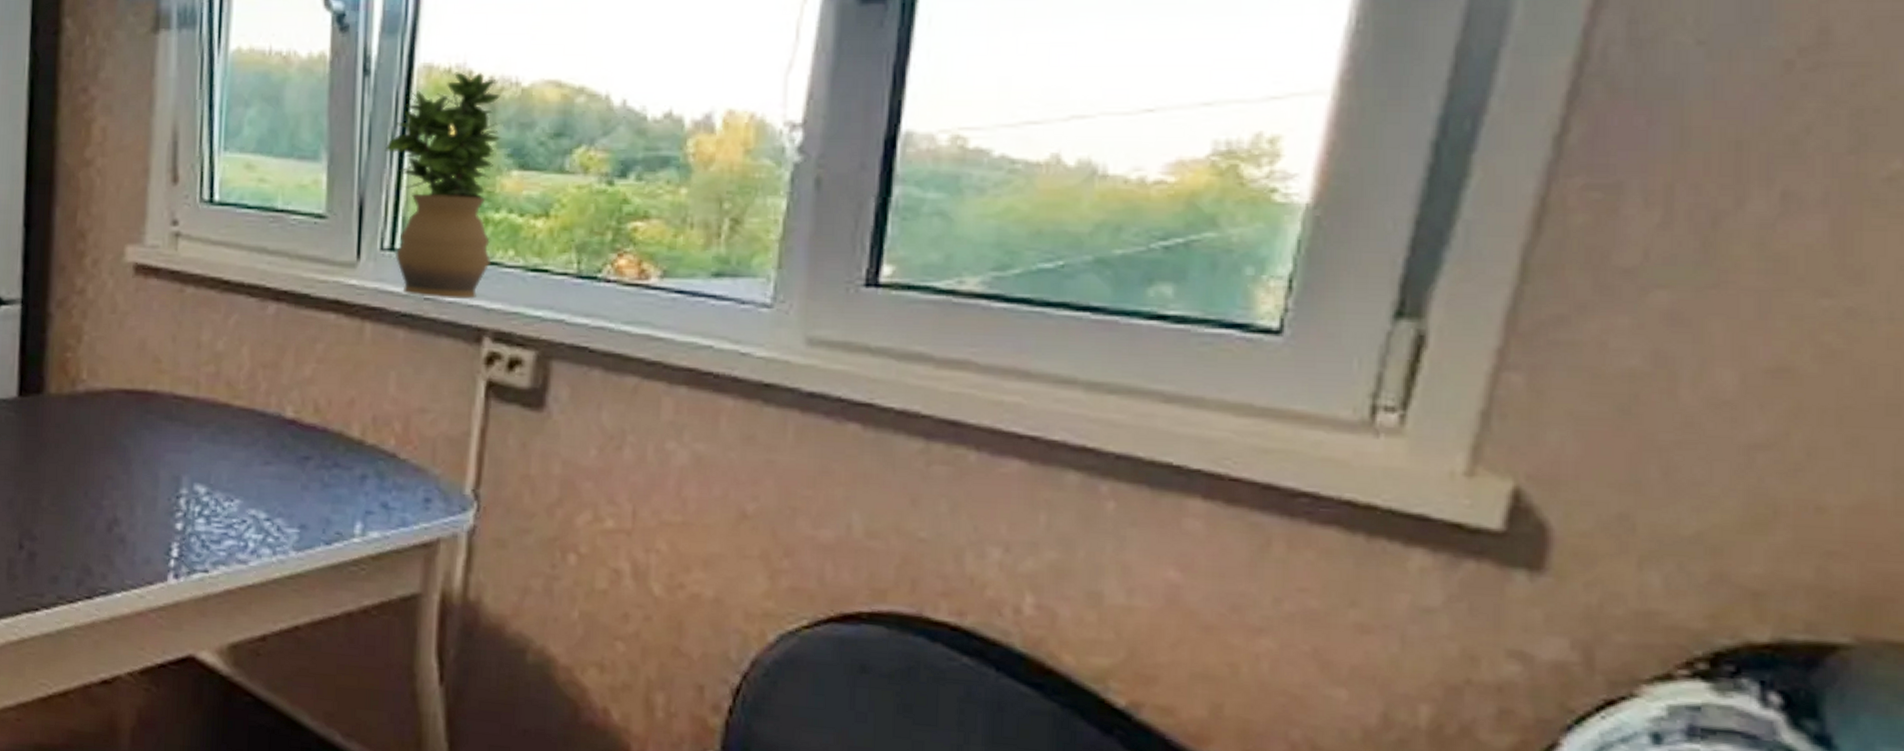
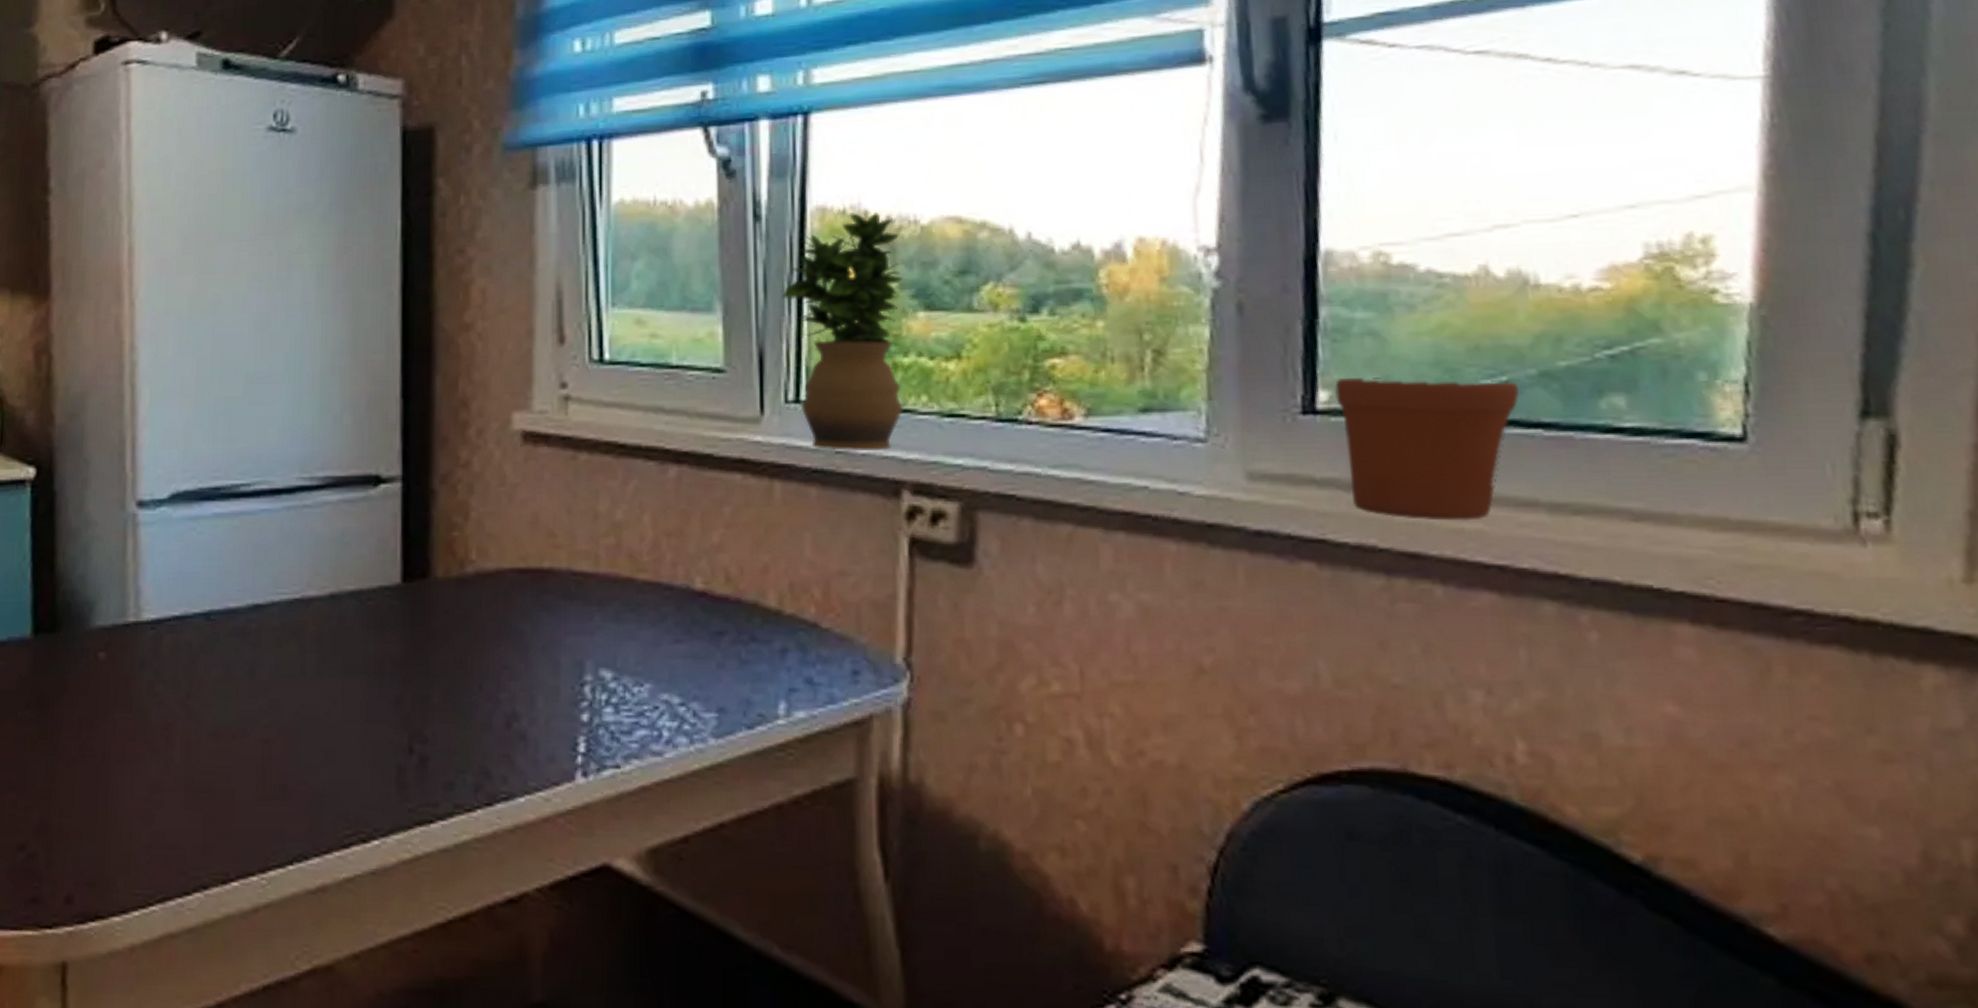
flower pot: none [899,255,1074,394] -> present [1335,378,1520,521]

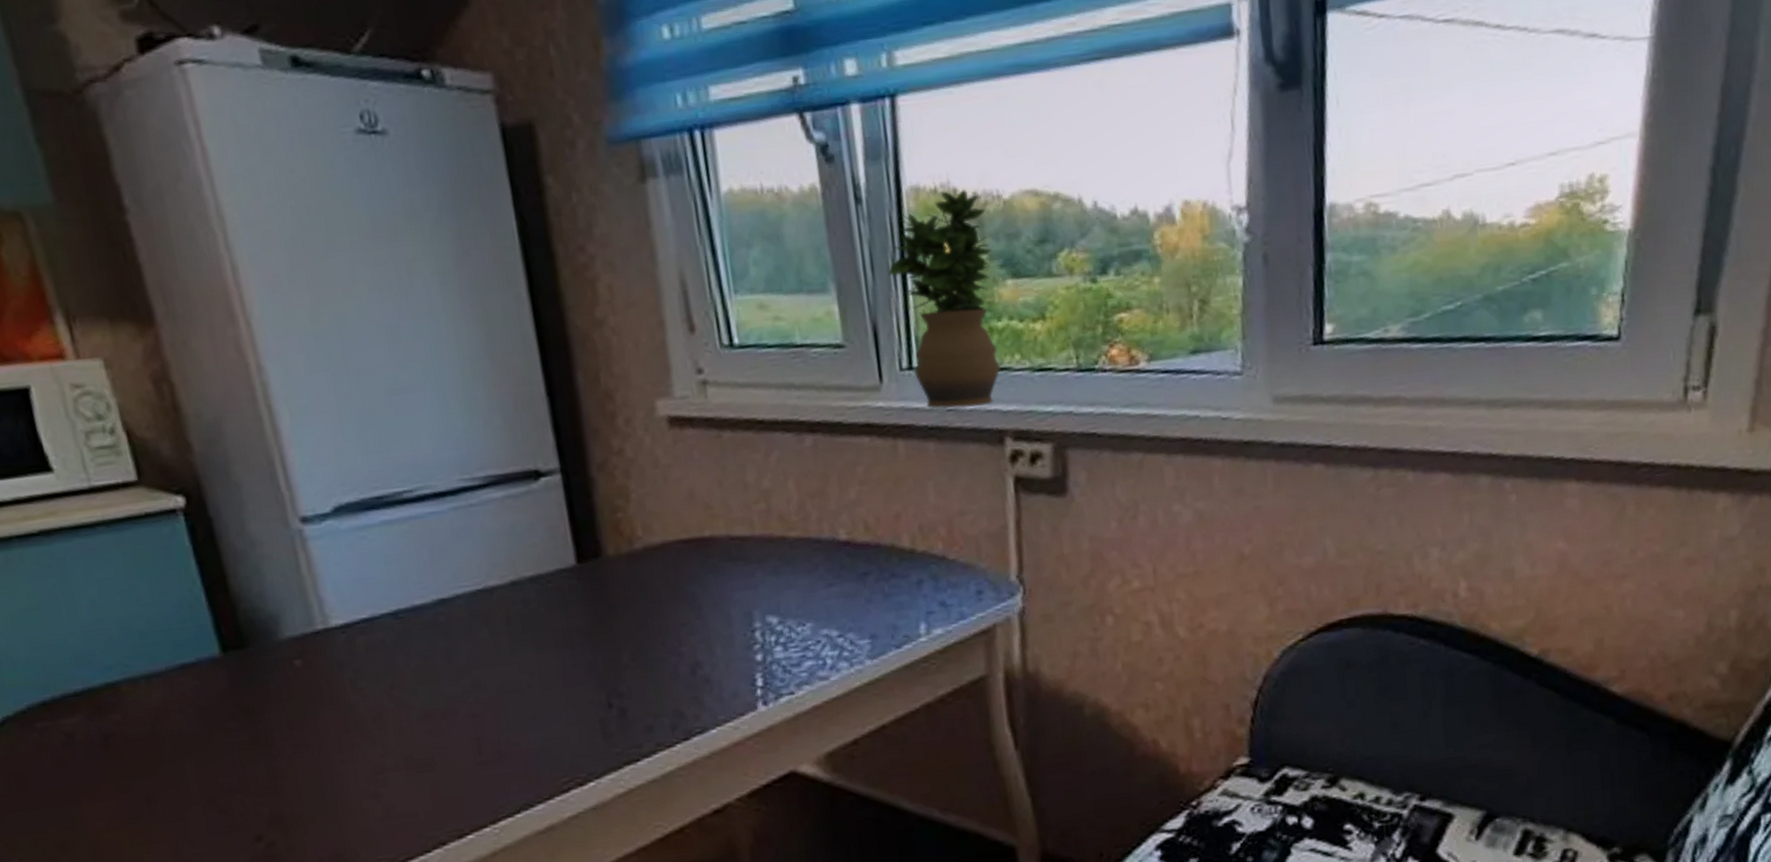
flower pot: present [1335,378,1520,521] -> none [1337,305,1469,423]

